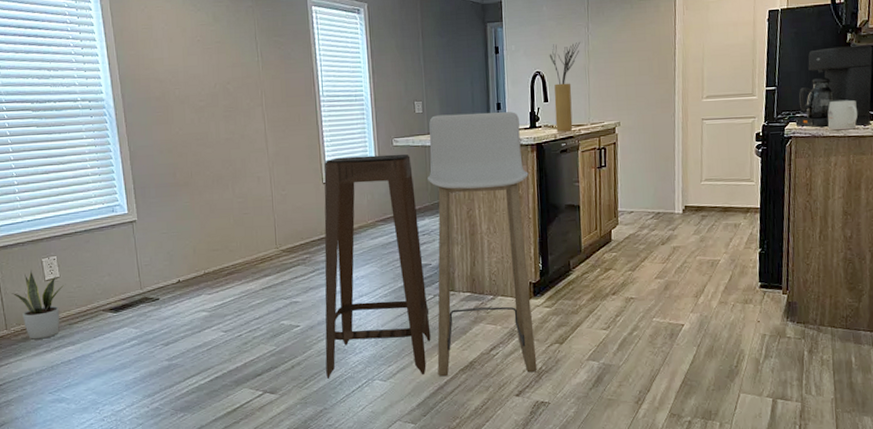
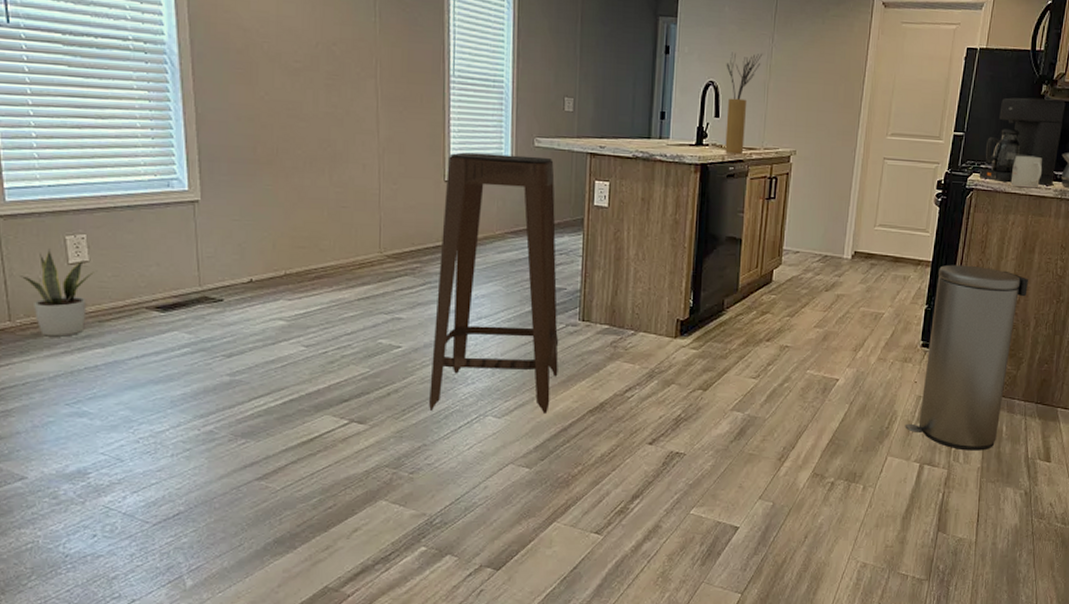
bar stool: present [427,112,537,377] -> none [562,116,689,419]
pedal bin: none [753,207,859,383] -> present [905,264,1029,451]

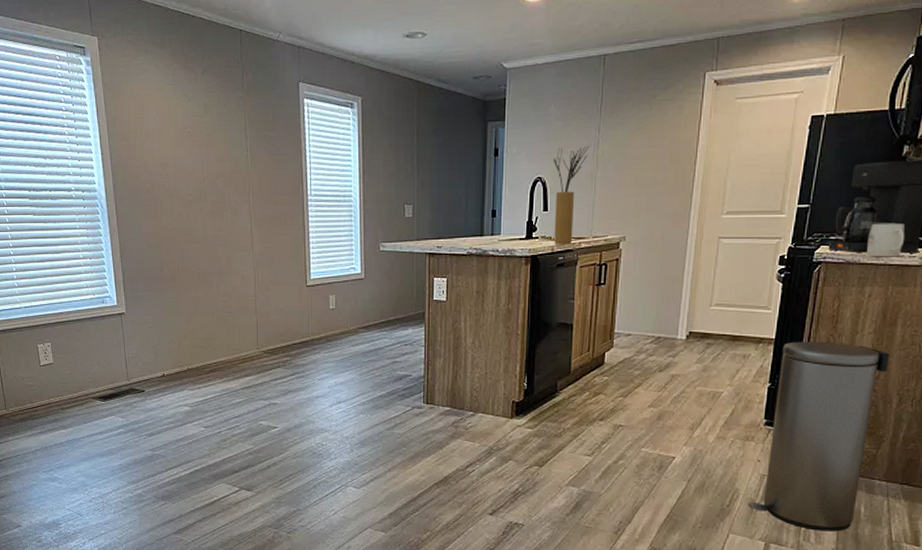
potted plant: present [18,249,97,337] -> none [9,355,59,421]
bar stool: present [429,152,559,415] -> none [301,259,407,486]

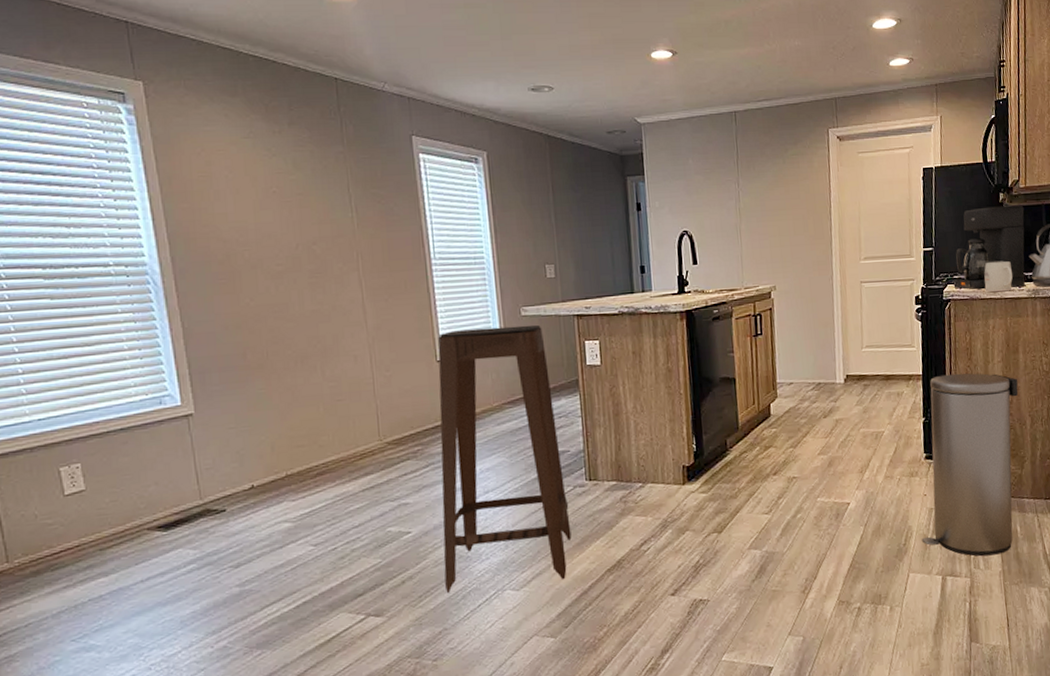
bar stool: none [301,259,407,486] -> present [437,325,572,593]
vase: present [553,146,590,245] -> none [697,199,731,299]

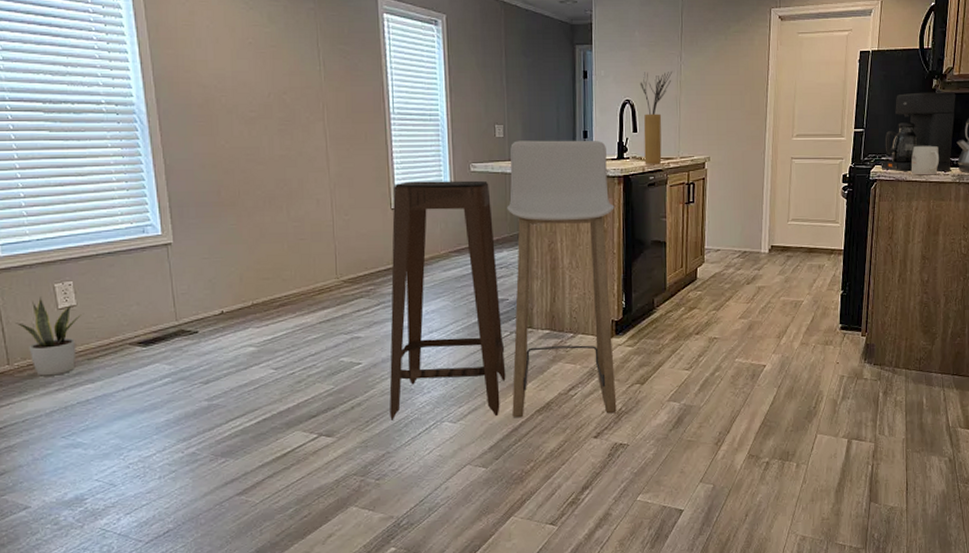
potted plant: none [14,483,95,573] -> present [14,296,84,376]
bar stool: none [563,275,694,580] -> present [507,140,617,418]
vase: none [697,199,731,299] -> present [640,72,673,166]
pedal bin: present [921,373,1019,556] -> none [831,250,936,424]

